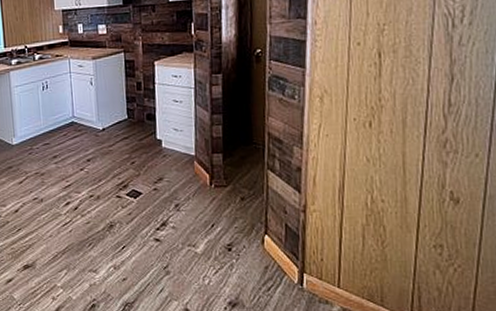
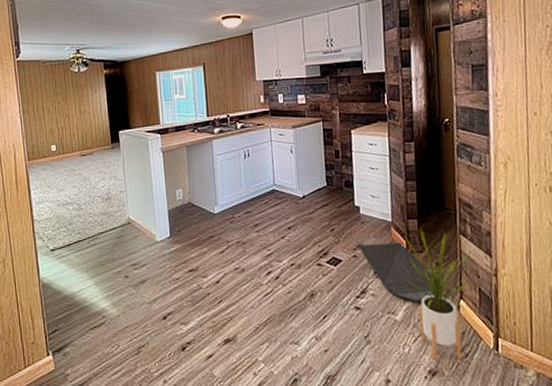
door mat: none [159,176,246,237] -> present [358,242,442,303]
house plant: none [207,163,281,292] -> present [403,228,474,359]

